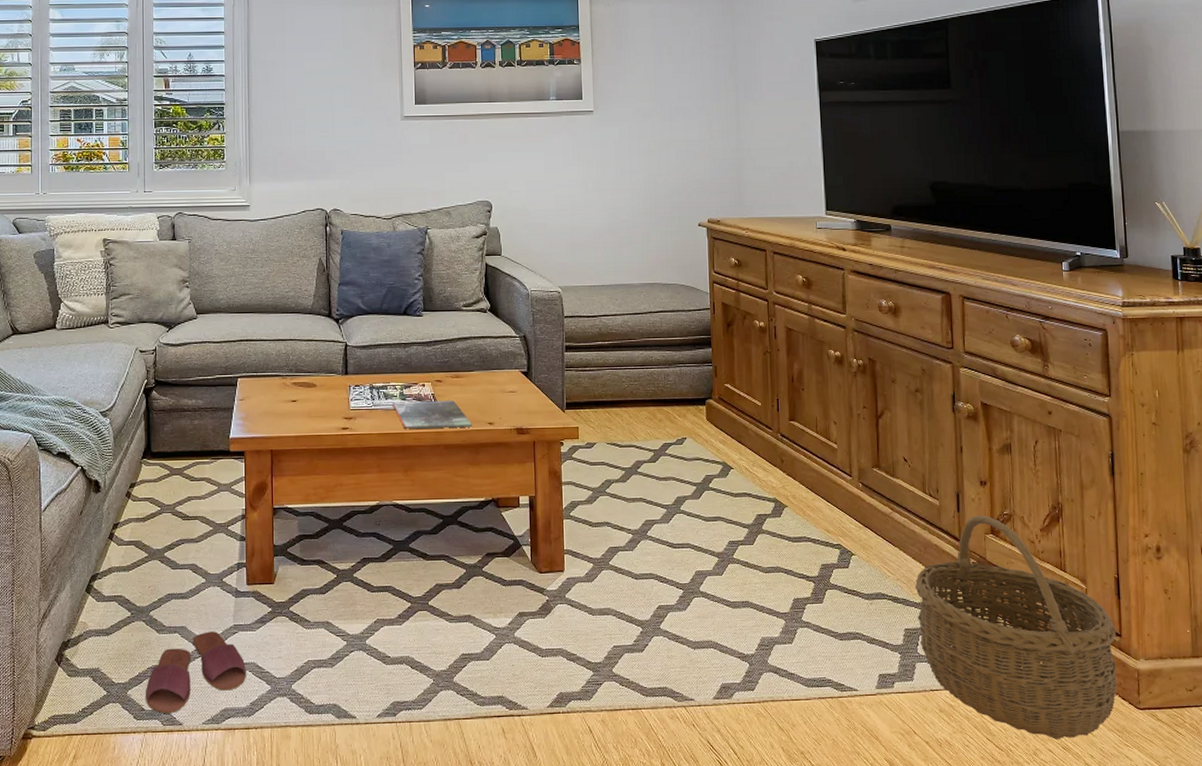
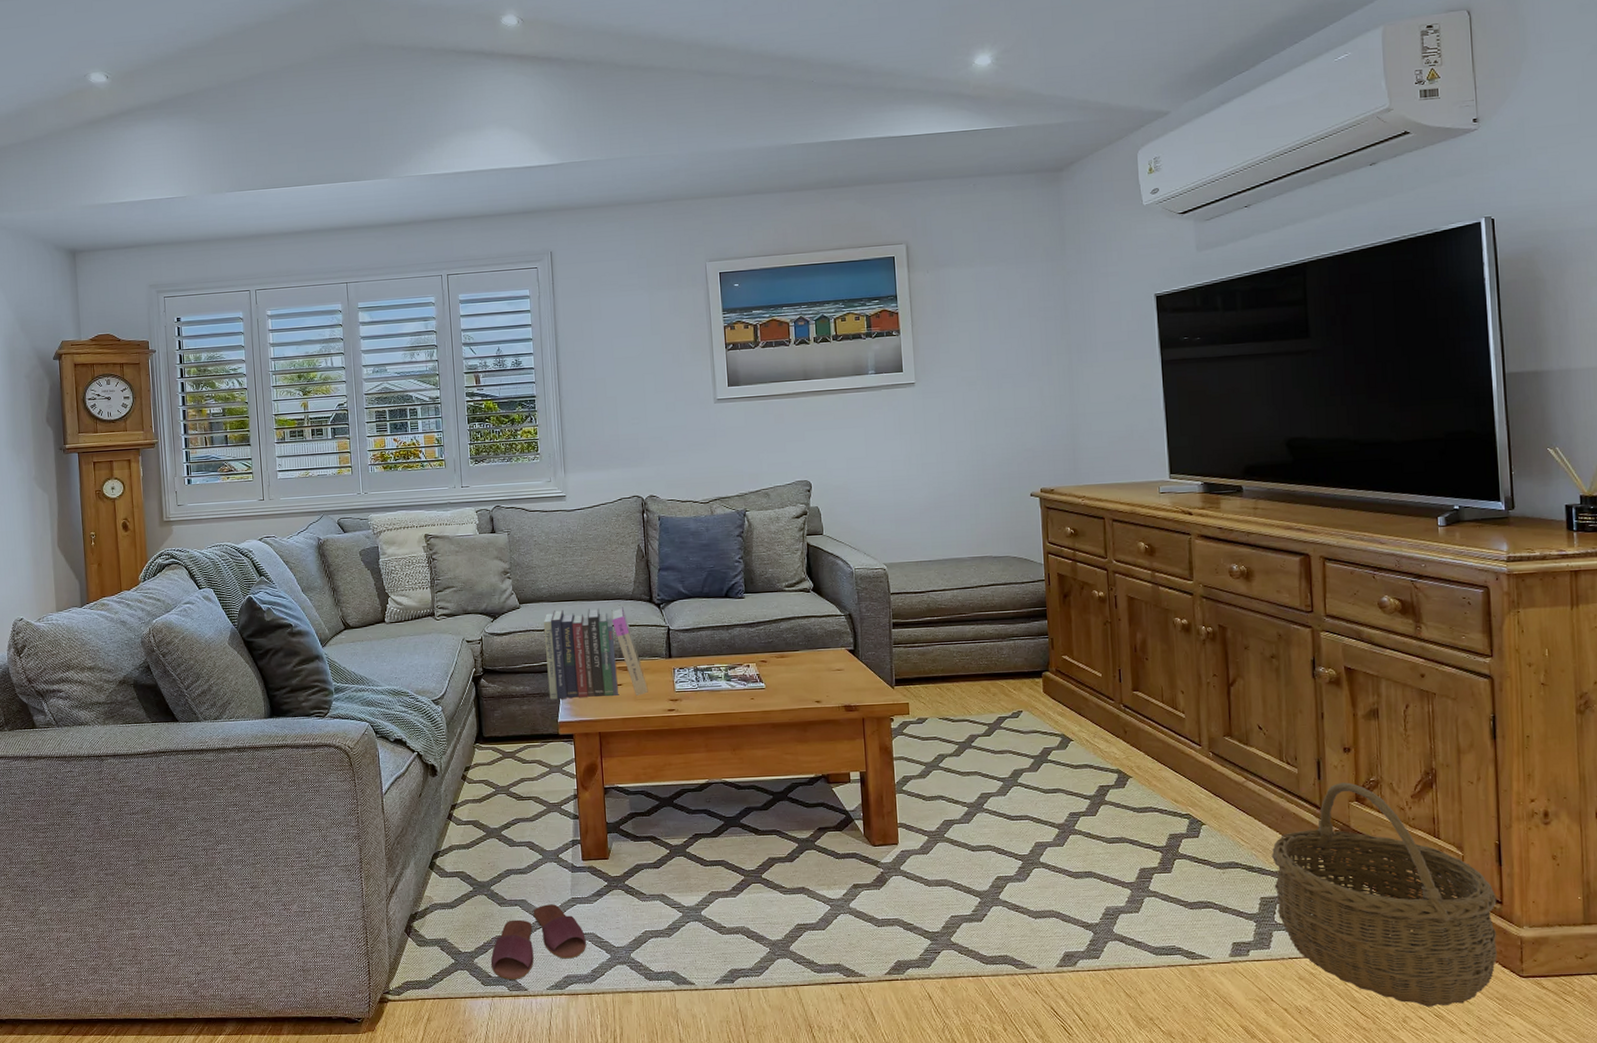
books: none [220,321,323,415] -> present [543,607,648,700]
magazine: present [392,400,473,429] -> none [717,680,800,709]

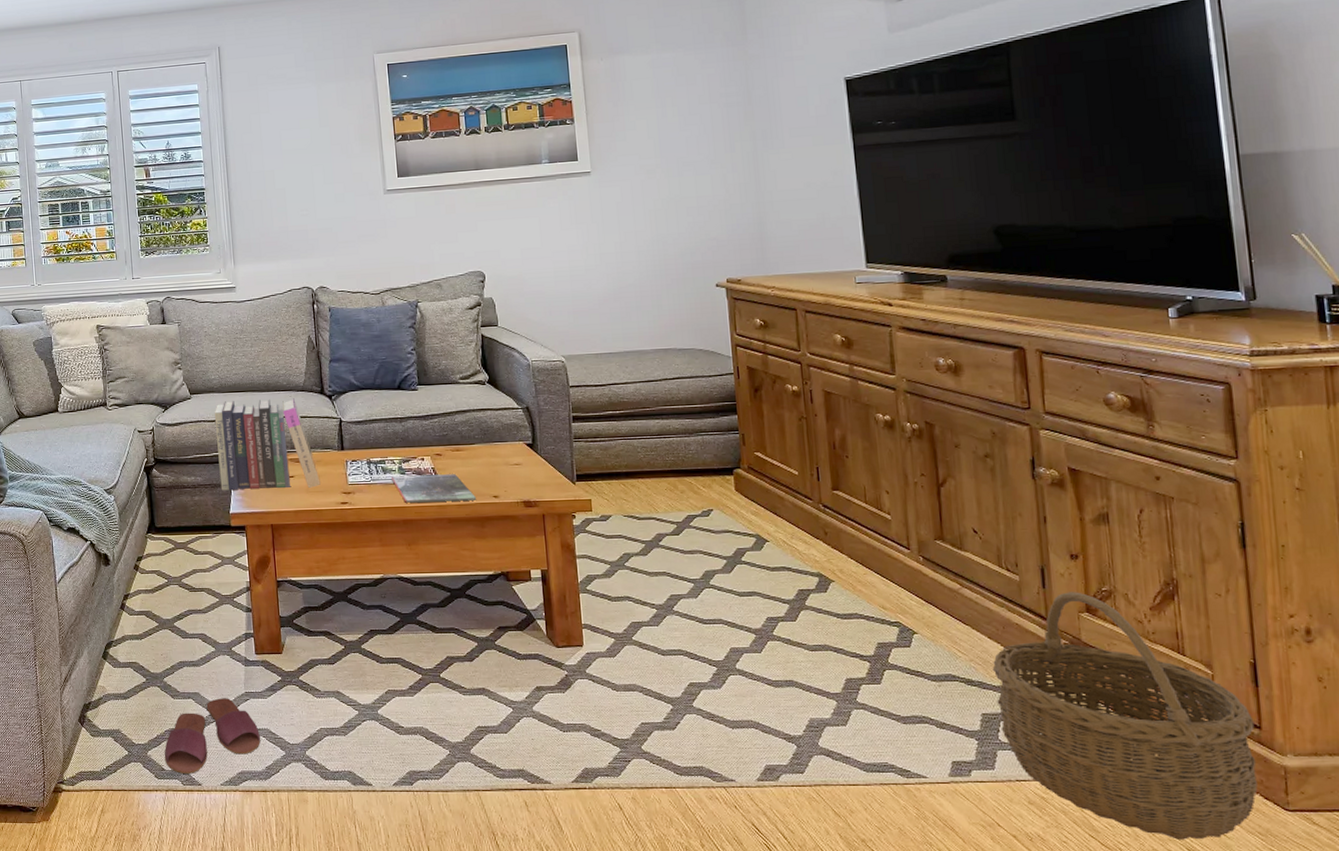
magazine: none [717,680,800,709] -> present [390,474,477,503]

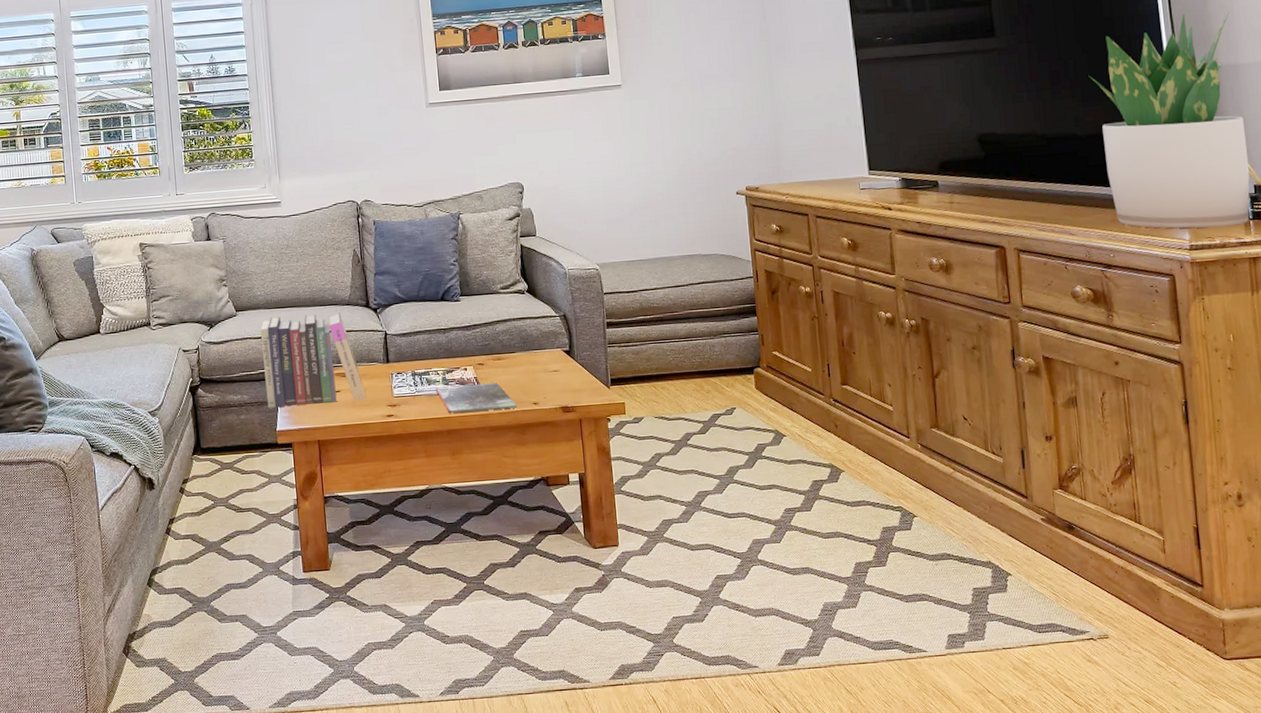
slippers: present [165,698,260,774] -> none [212,618,309,699]
wicker basket: present [992,592,1258,840] -> none [981,470,1201,693]
planter: none [1128,92,1327,333] -> present [1088,12,1250,229]

